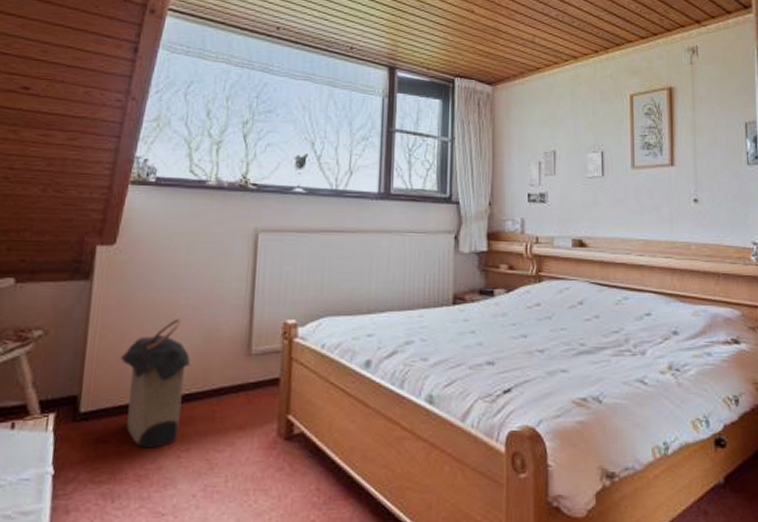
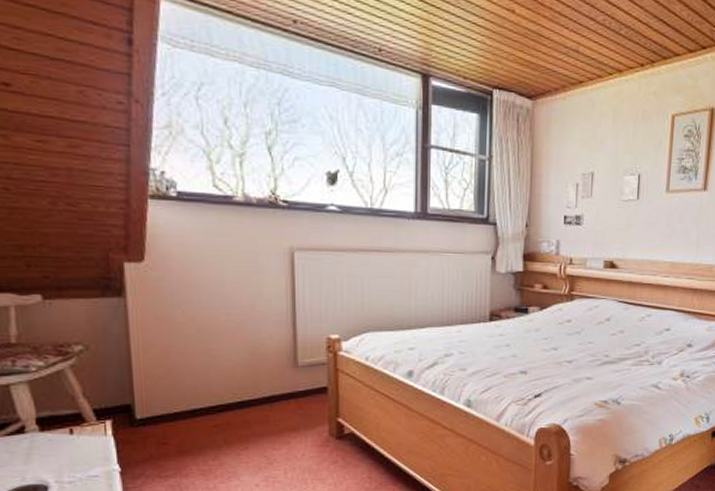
laundry hamper: present [120,318,191,448] -> none [168,334,240,448]

